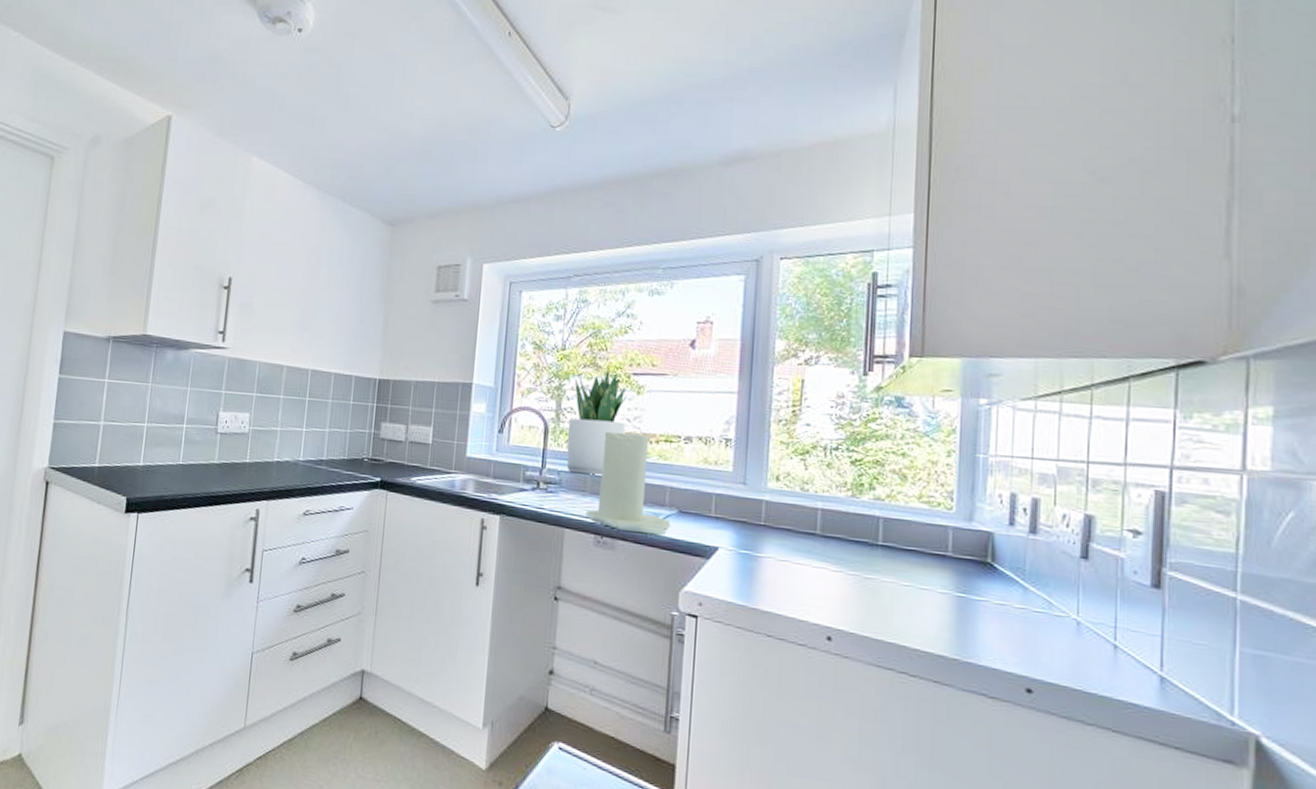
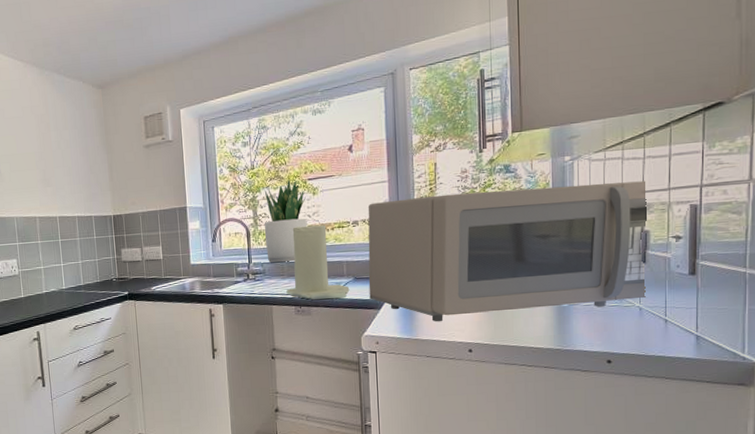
microwave: none [696,417,1092,611] -> present [367,181,647,322]

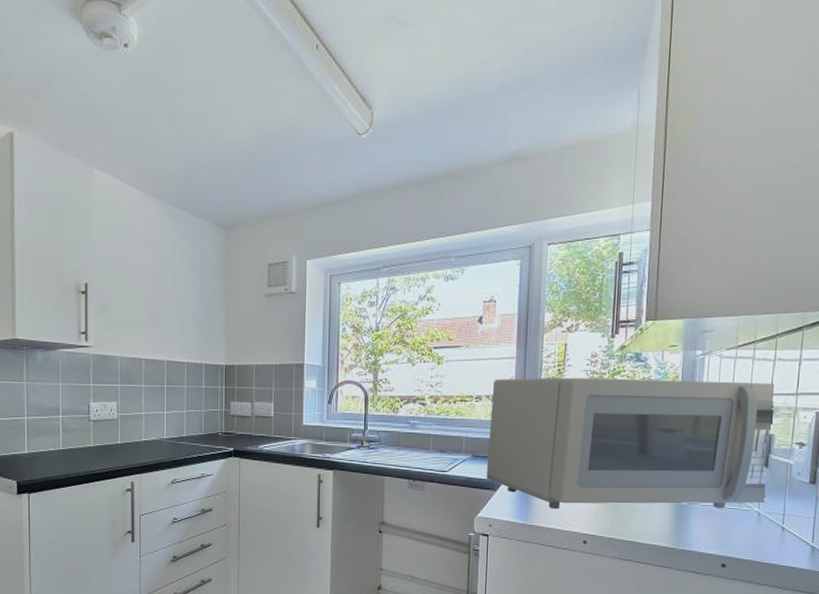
planter: present [264,179,307,263] -> none [383,345,430,432]
paper towel: present [286,224,350,301] -> none [401,396,467,476]

